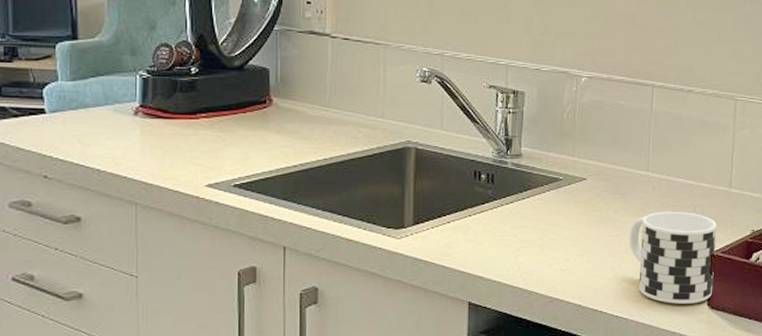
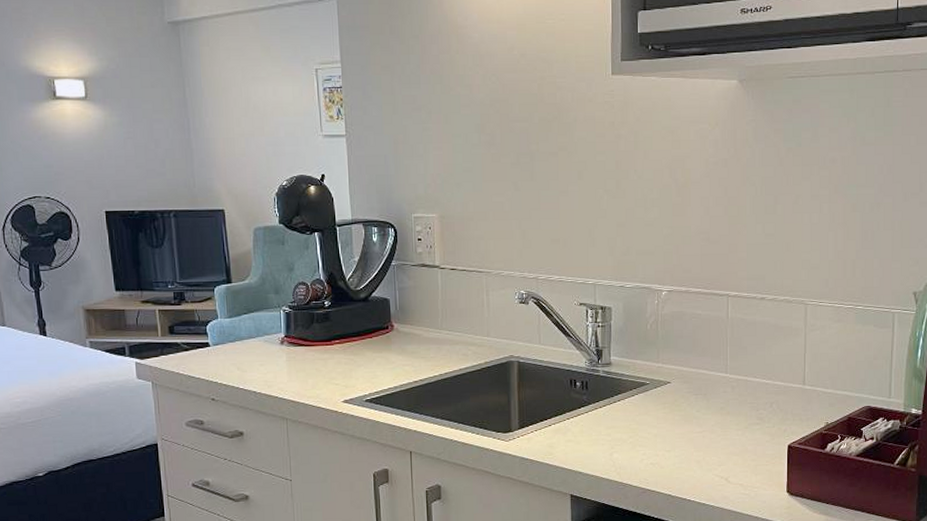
cup: present [629,211,717,304] -> none [712,408,793,492]

